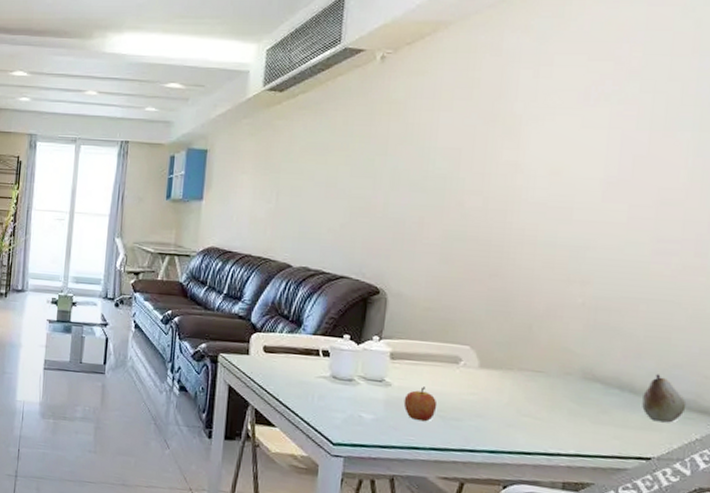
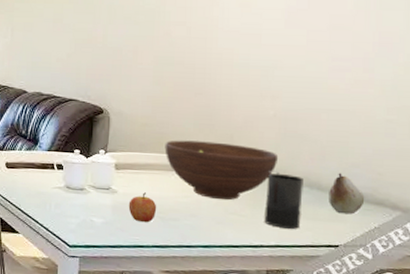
fruit bowl: none [449,328,585,400] -> present [164,140,279,201]
candle: none [563,368,614,437] -> present [264,171,304,229]

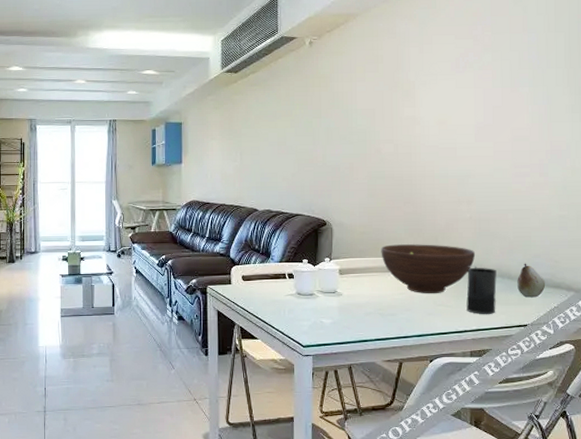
apple: present [128,192,157,223] -> none [352,293,377,320]

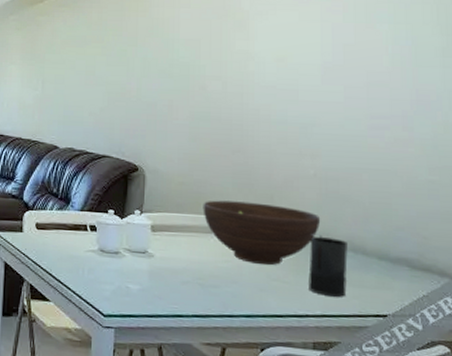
fruit: present [517,263,546,298] -> none [374,236,412,282]

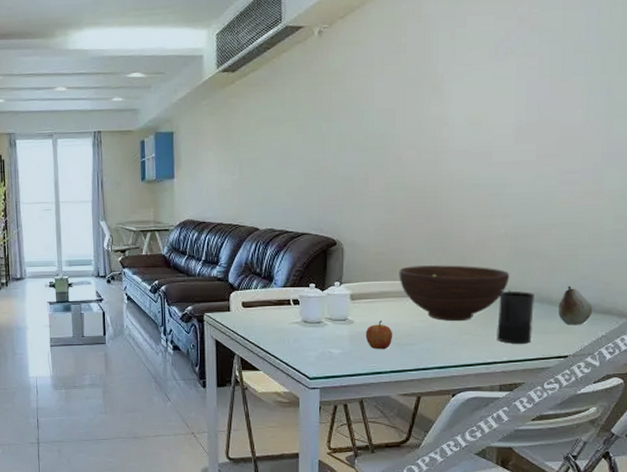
apple: none [166,256,196,290] -> present [365,320,393,350]
fruit: none [374,236,412,282] -> present [558,285,593,325]

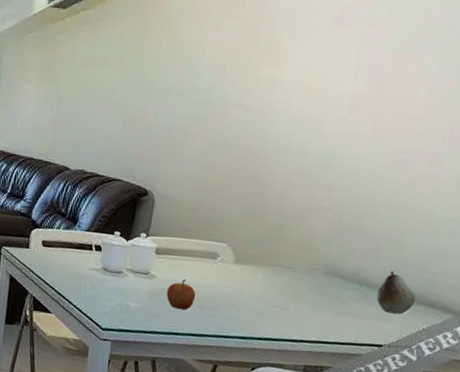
fruit bowl: present [399,265,510,322] -> none [209,227,329,292]
candle: present [497,289,534,344] -> none [307,265,353,326]

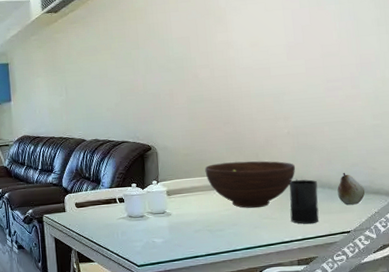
apple: present [166,279,196,311] -> none [182,211,205,237]
fruit bowl: none [209,227,329,292] -> present [205,161,296,209]
candle: none [307,265,353,326] -> present [289,178,319,224]

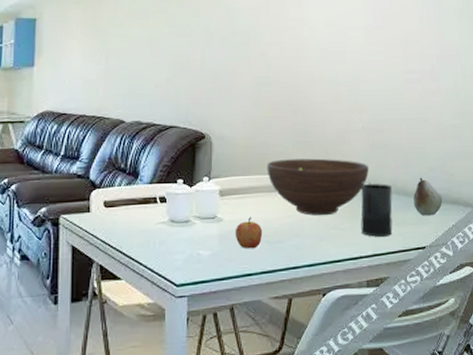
apple: none [182,211,205,237] -> present [235,217,263,249]

